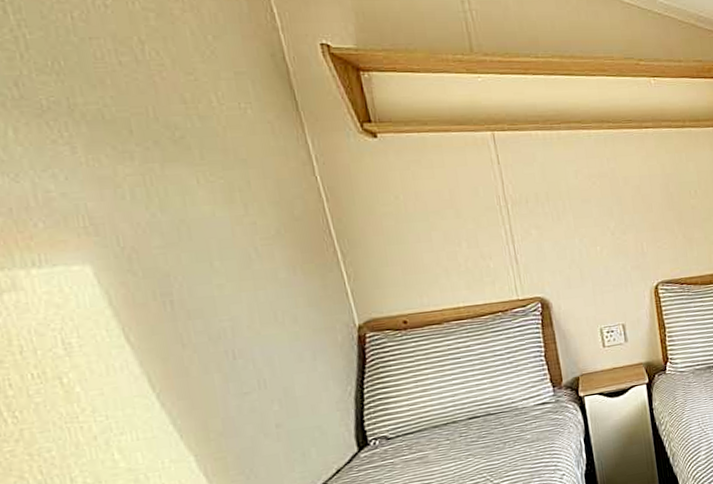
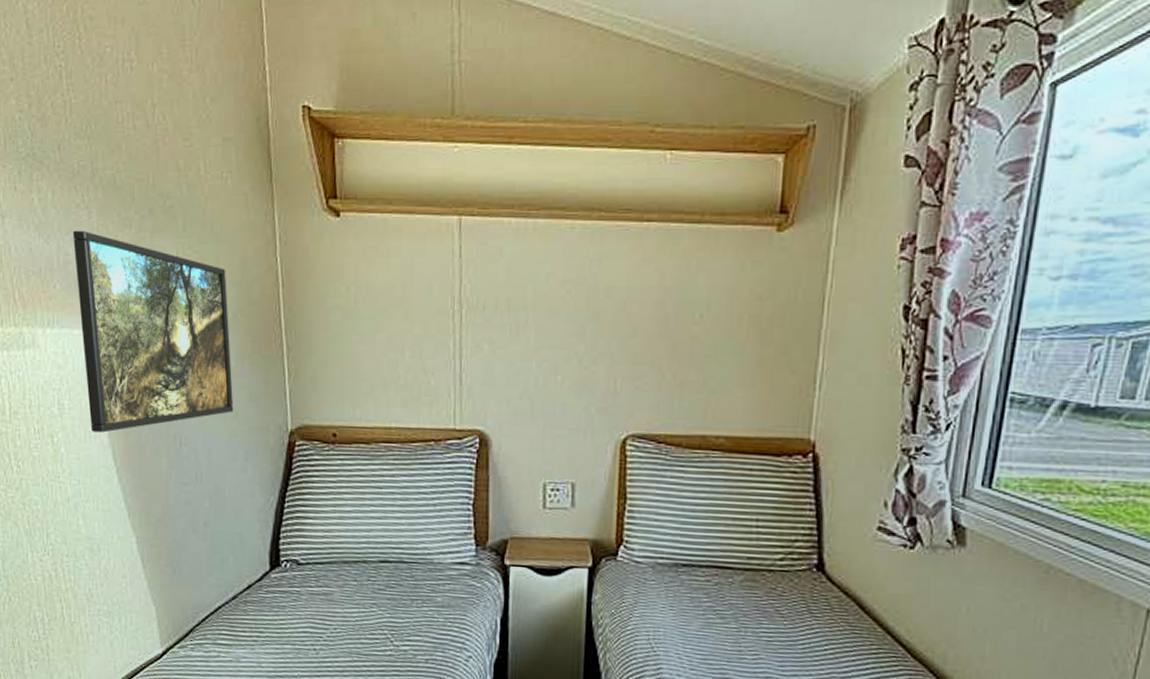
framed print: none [51,165,292,365] -> present [72,230,234,433]

